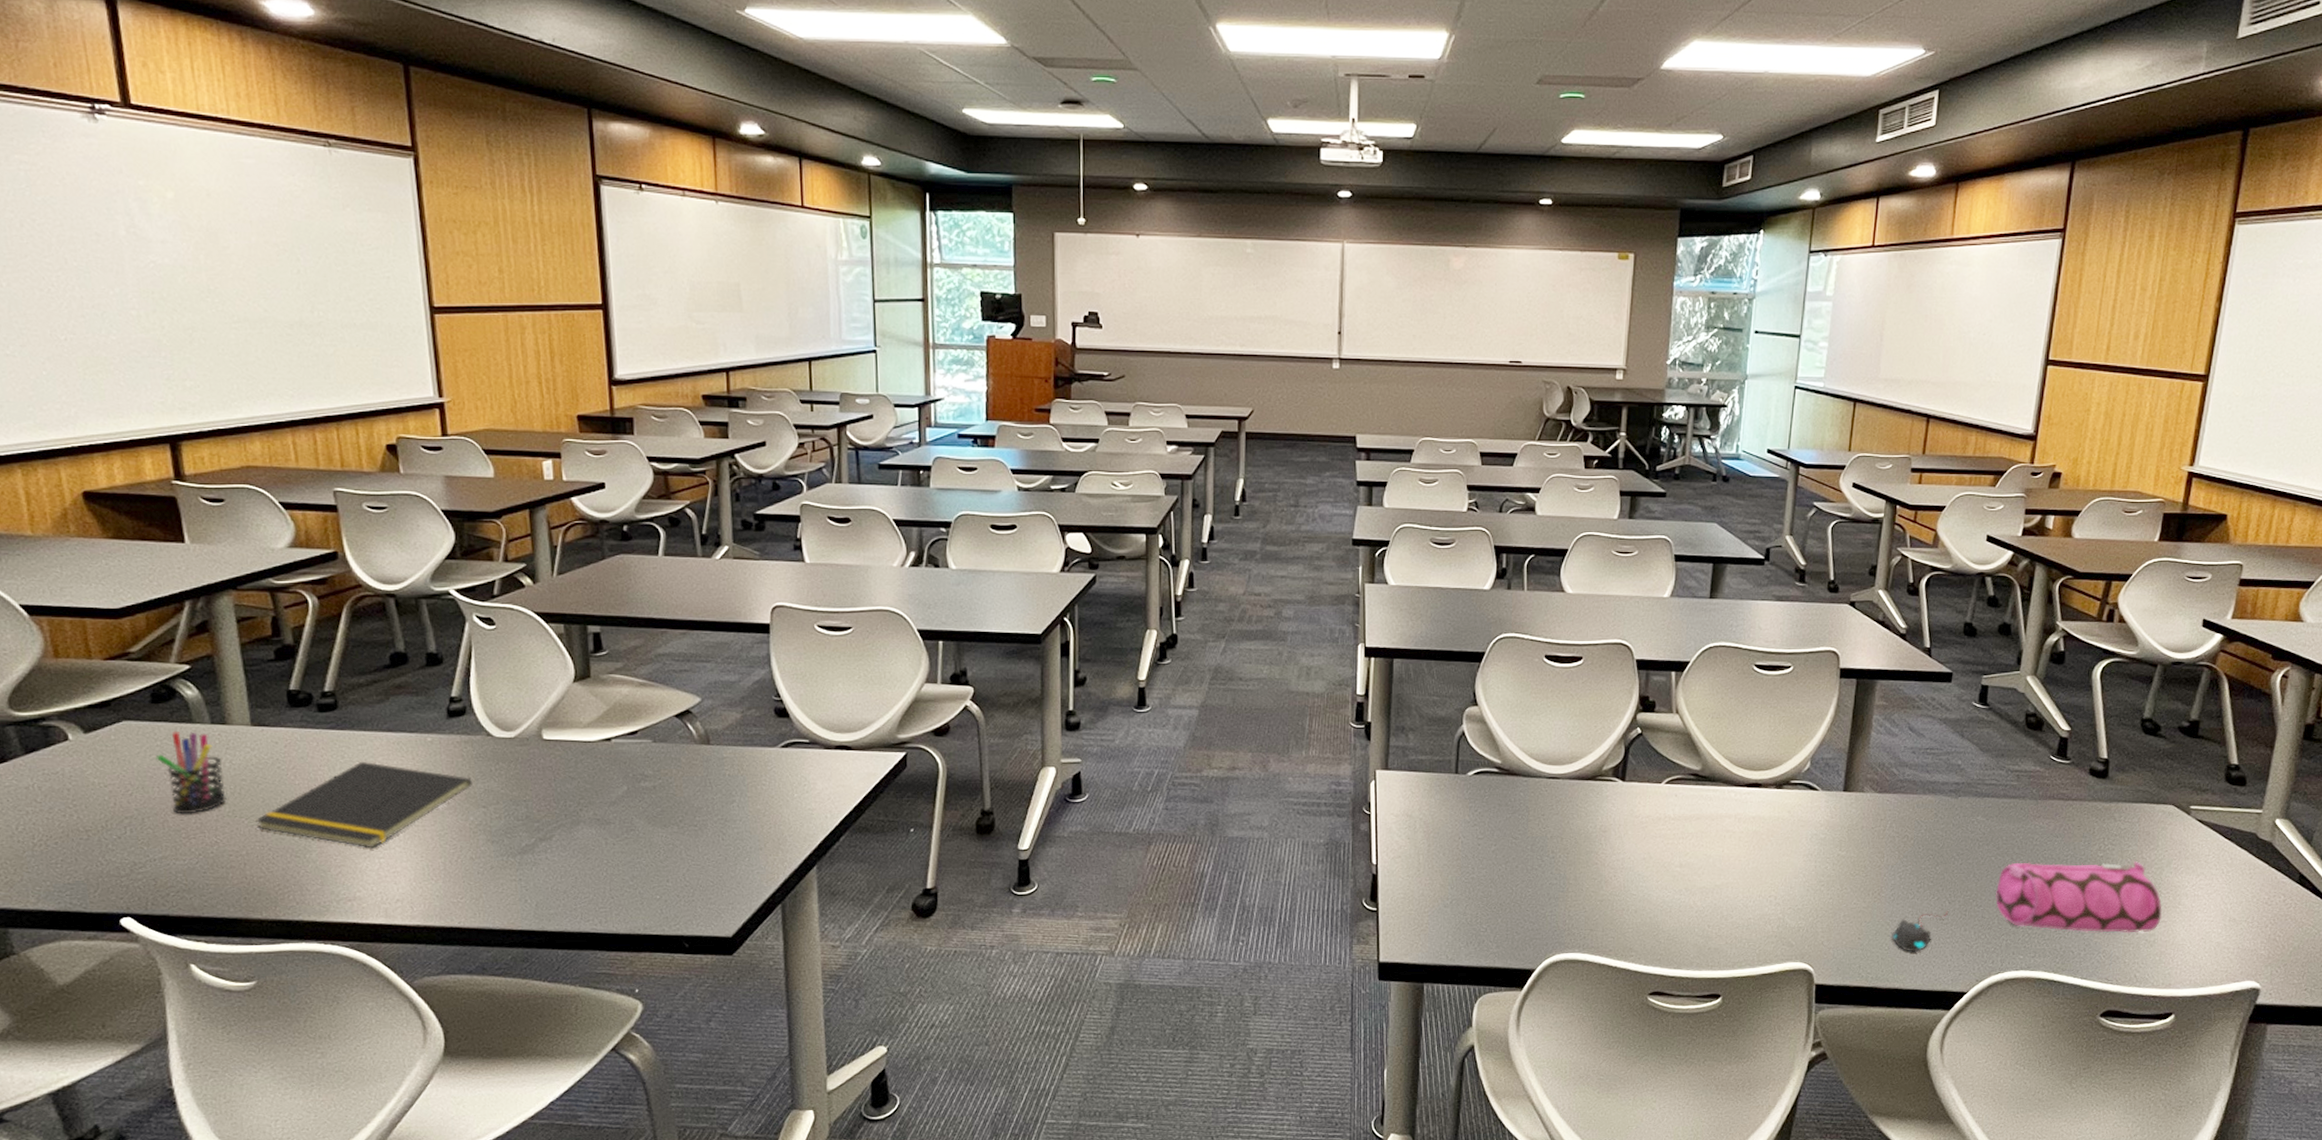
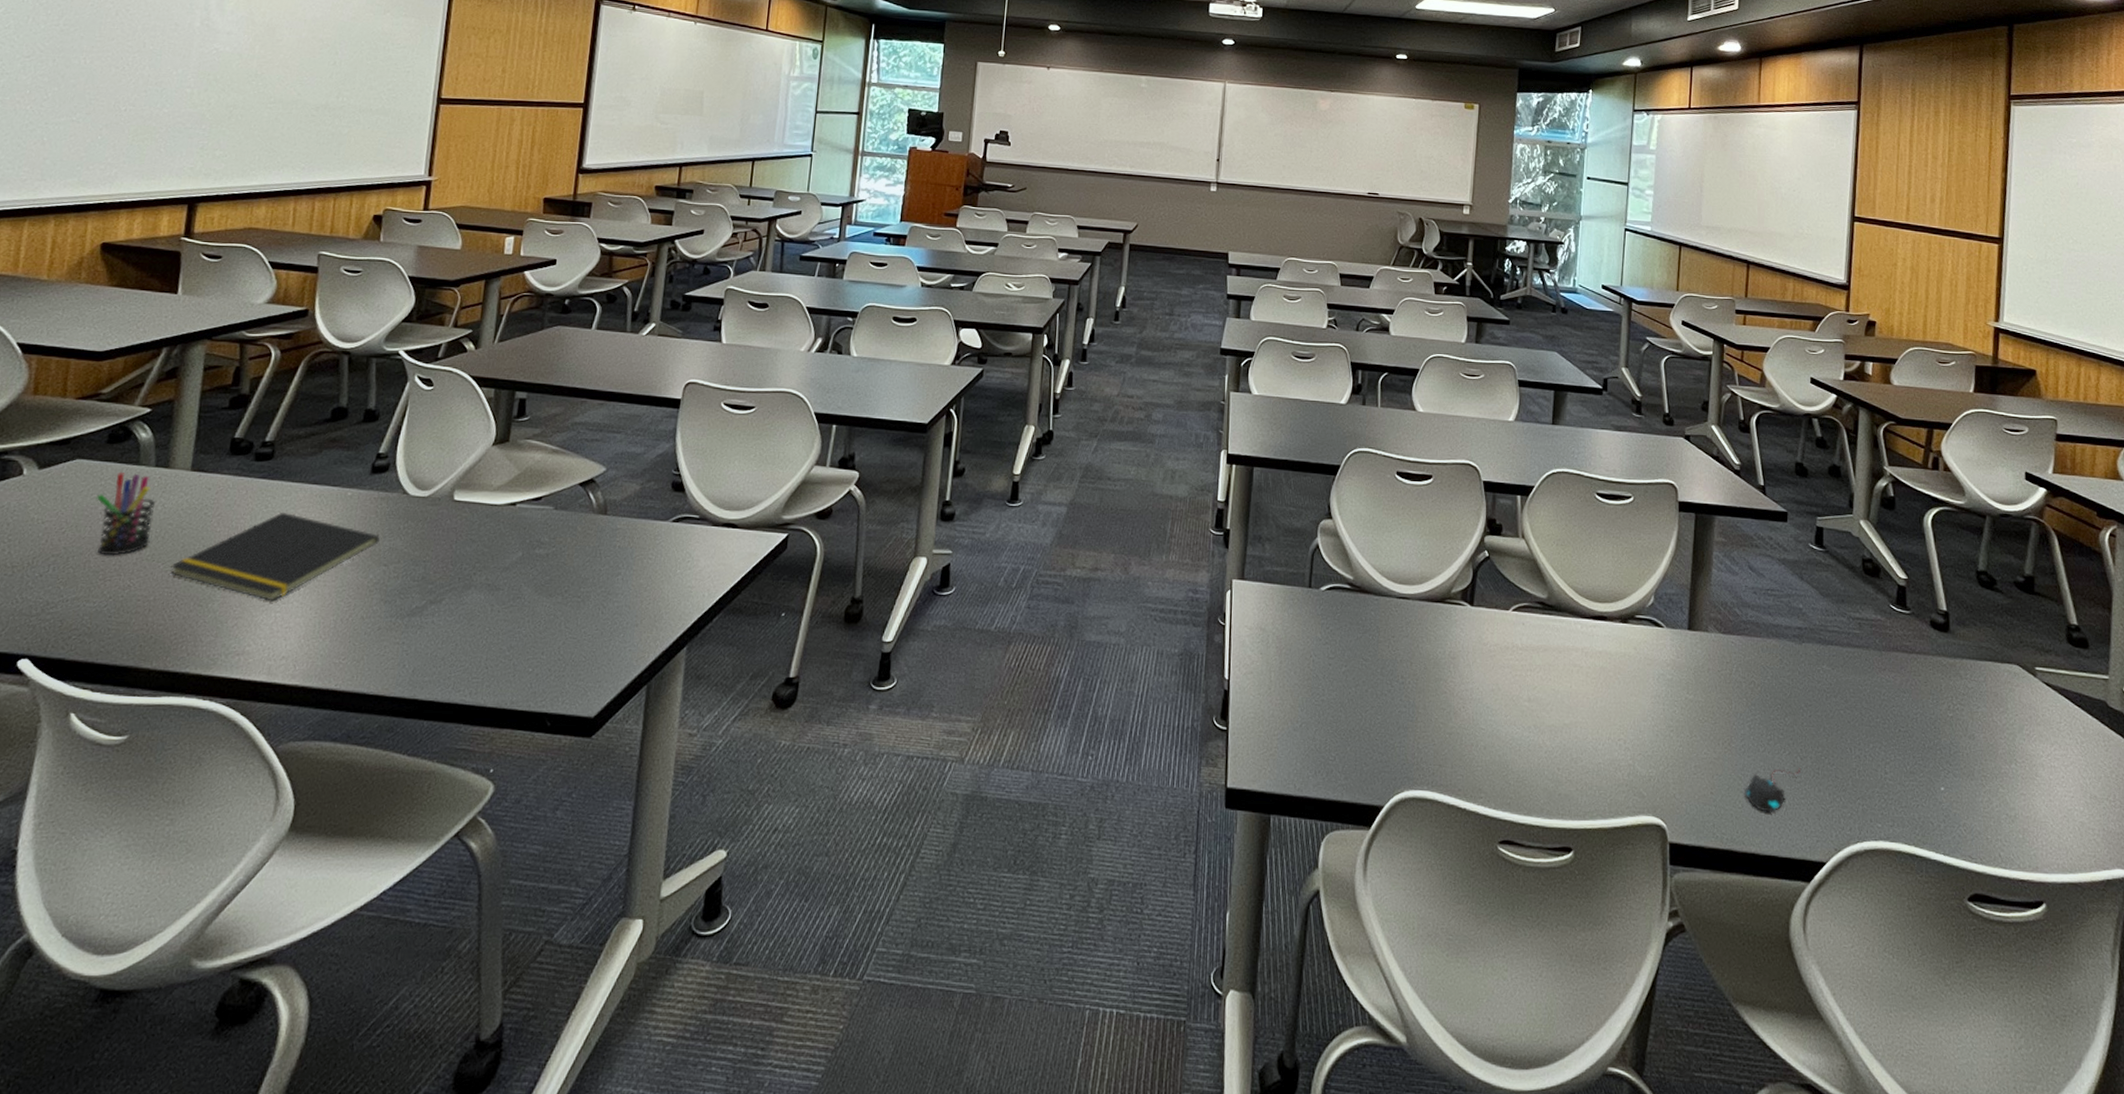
pencil case: present [1995,860,2163,933] -> none [1848,718,2021,806]

